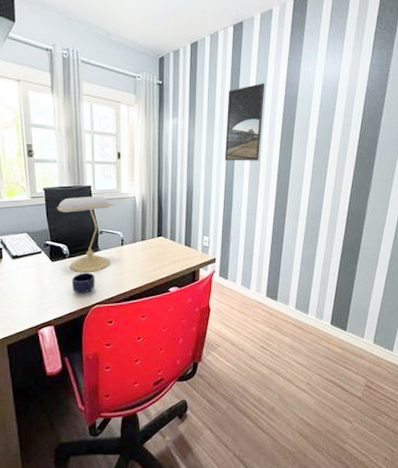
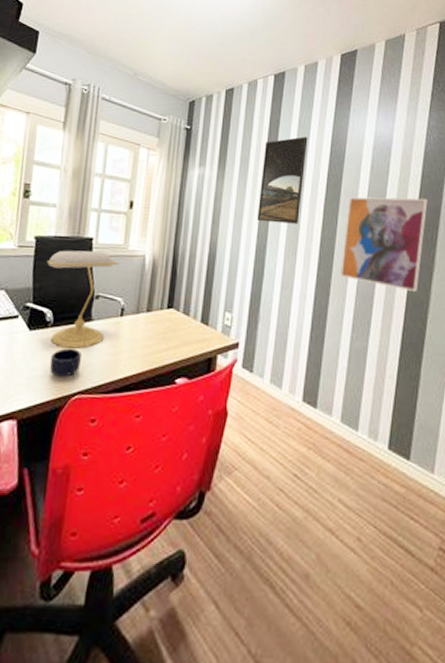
wall art: none [294,130,367,208] -> present [341,196,428,291]

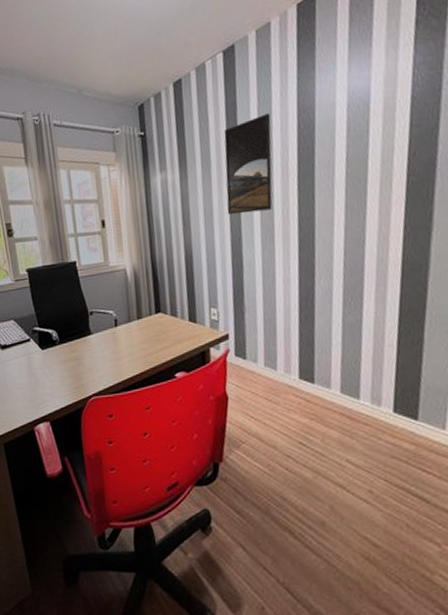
desk lamp: present [46,250,120,349] -> none [41,271,105,360]
mug: present [49,348,82,377] -> none [64,359,90,384]
wall art: present [341,196,428,291] -> none [323,151,420,257]

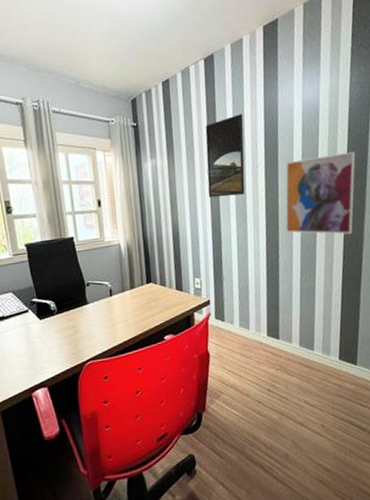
wall art: none [323,151,420,257] -> present [285,151,356,235]

